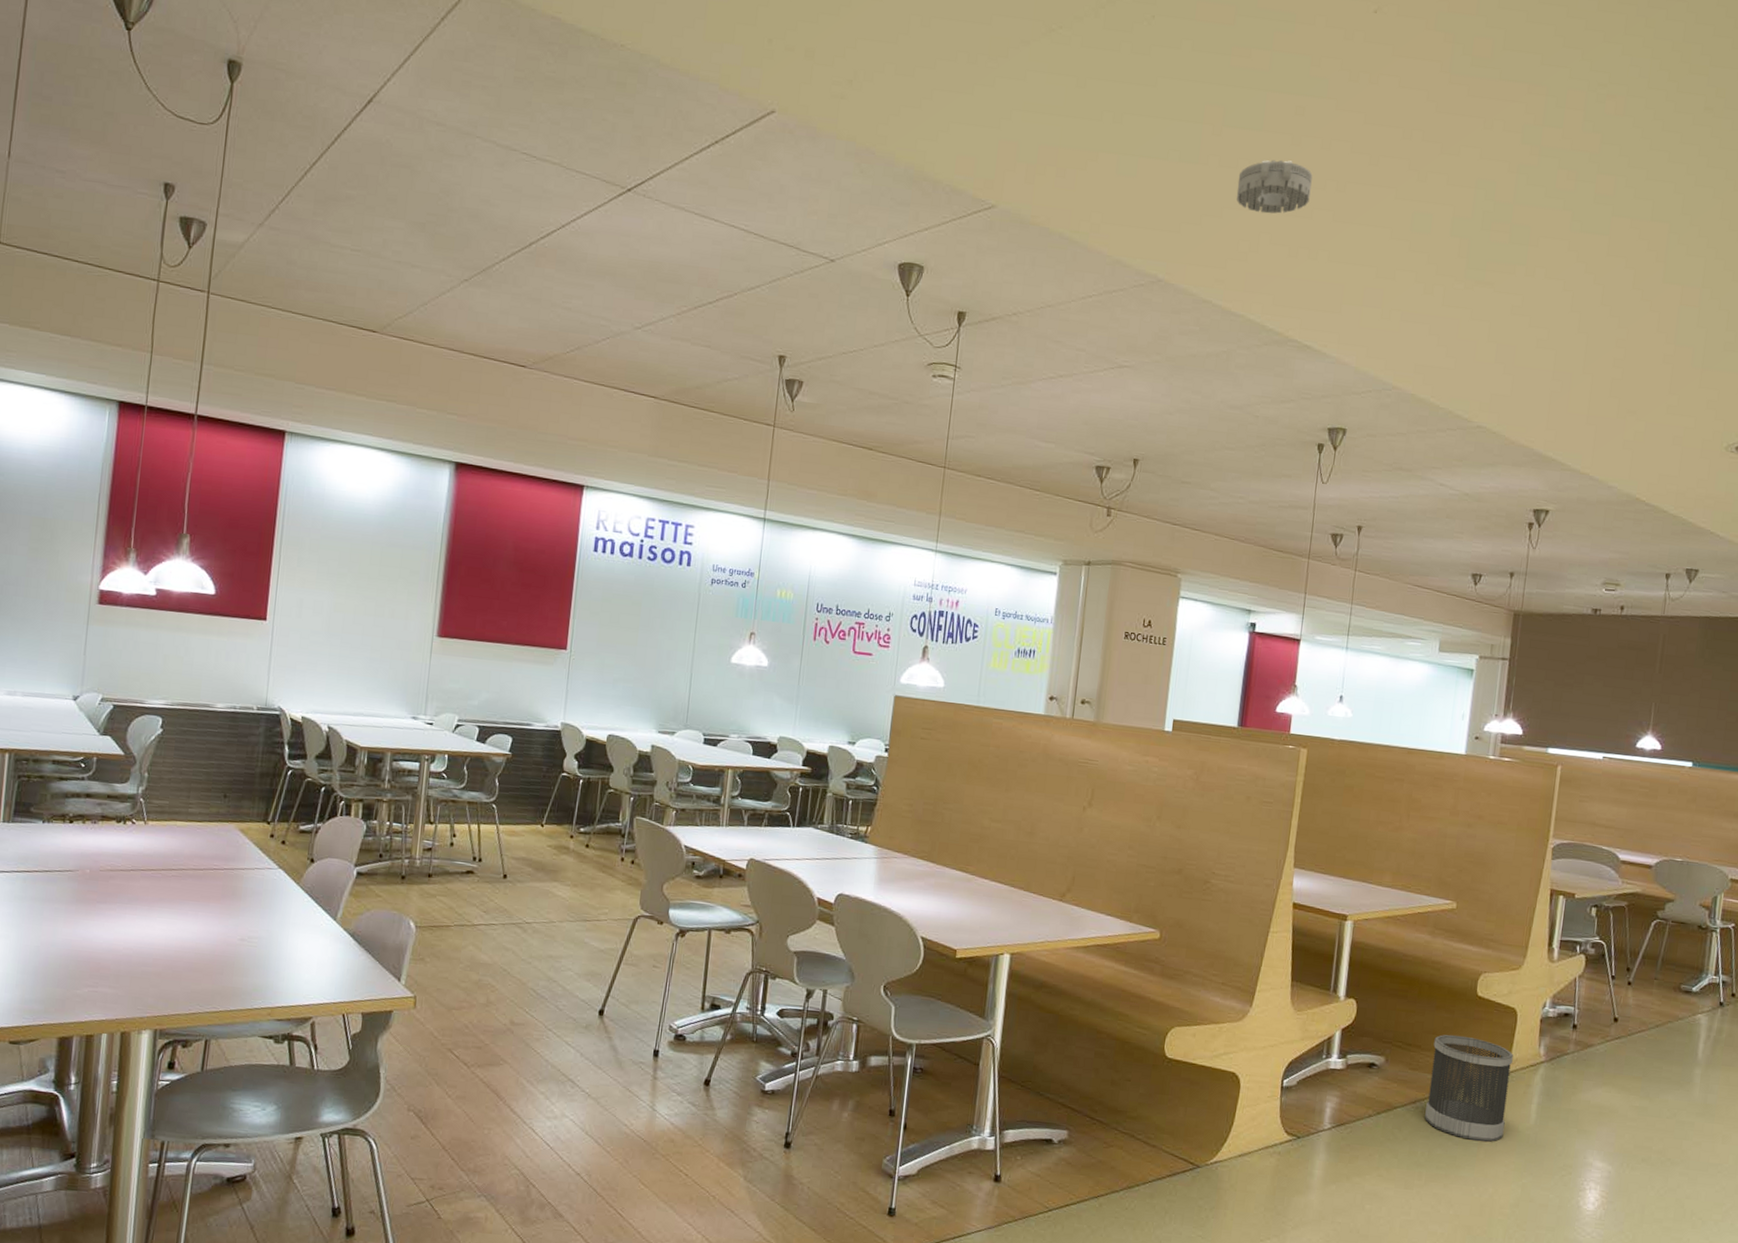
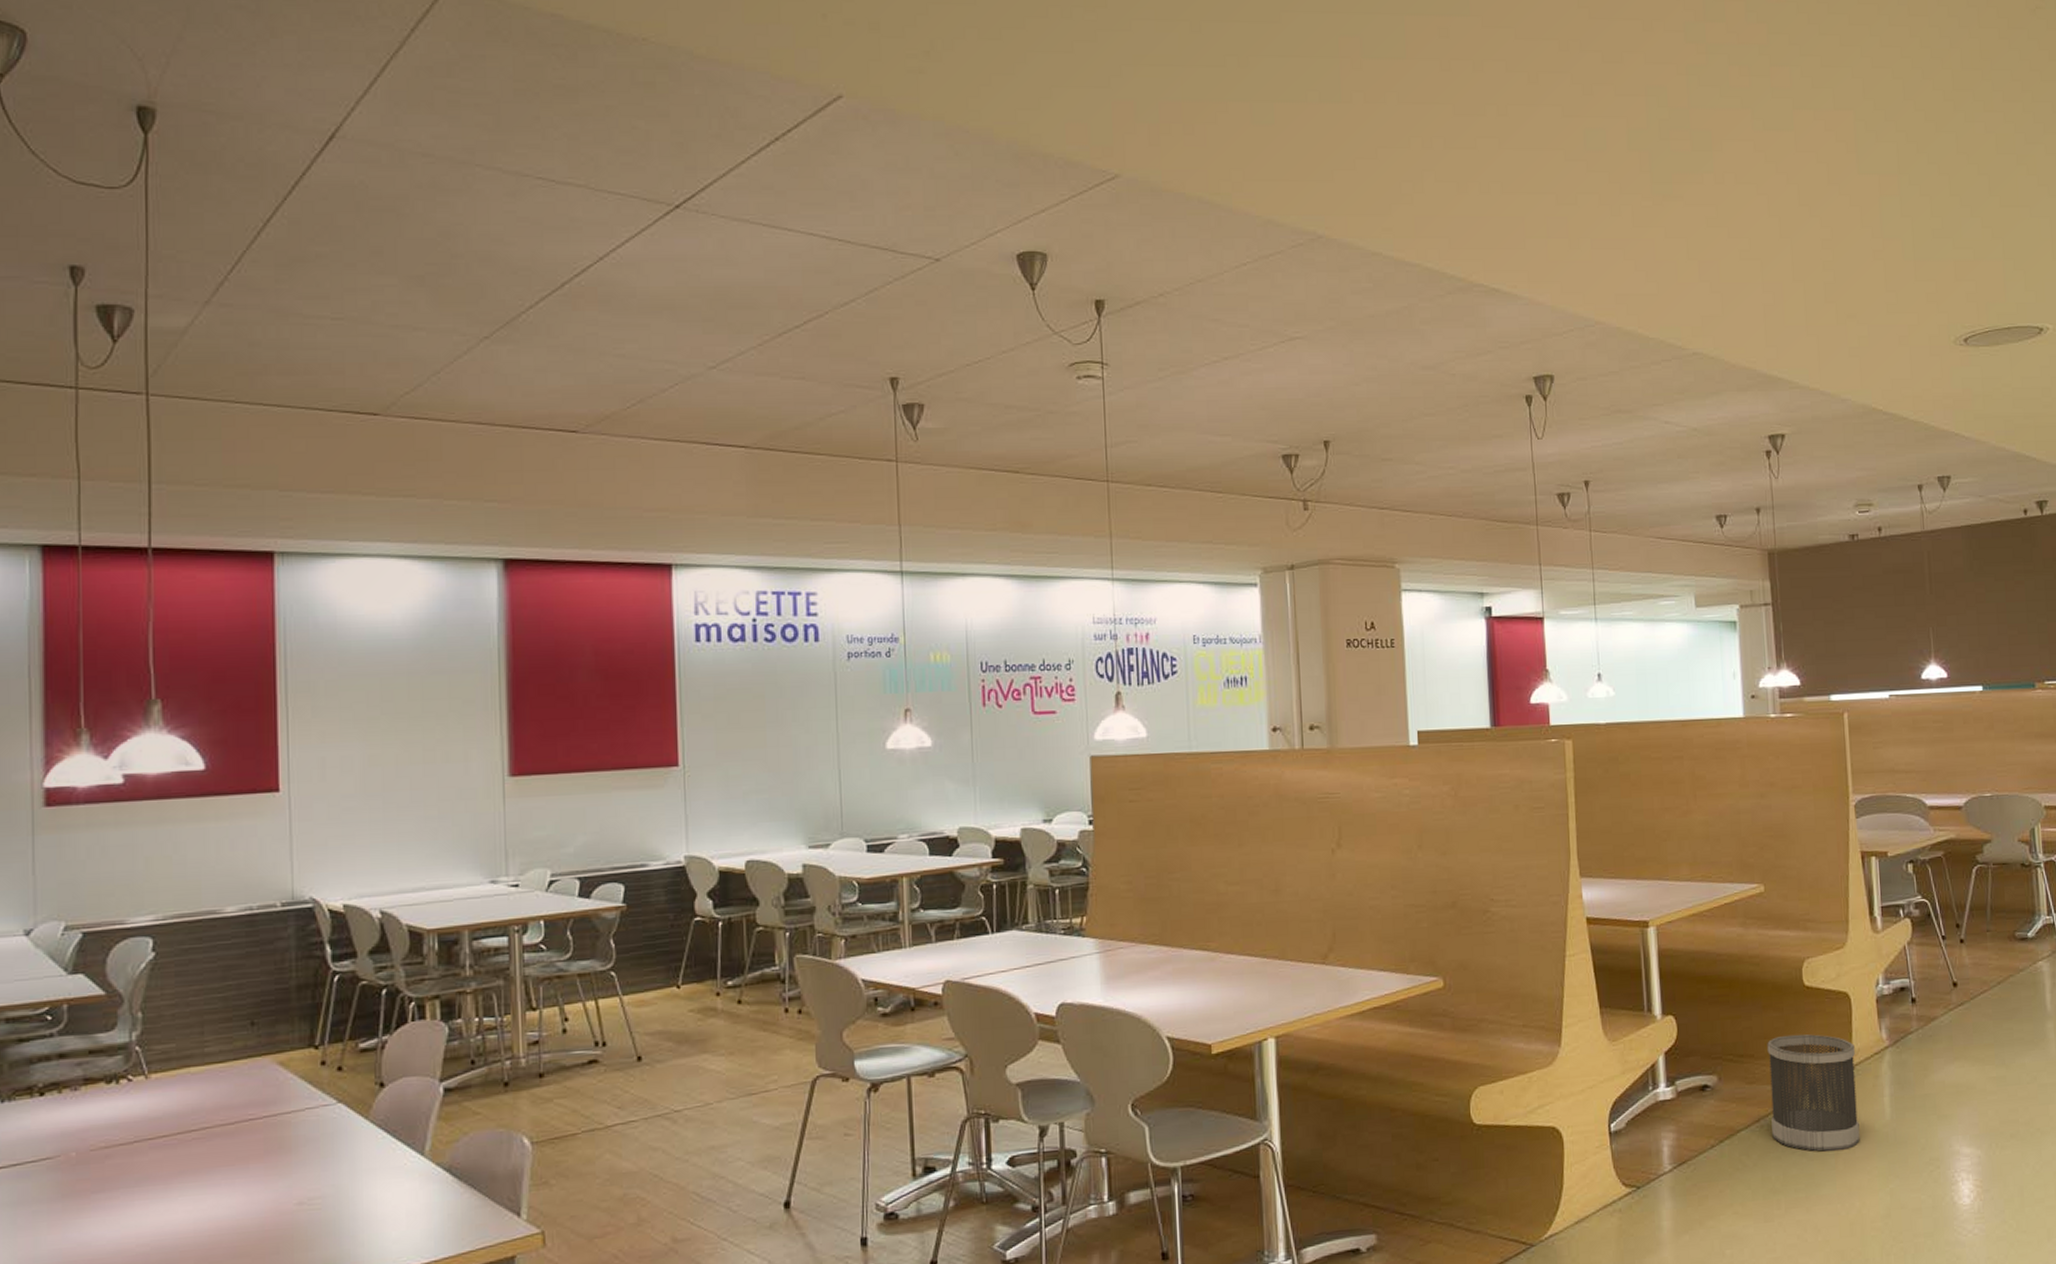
smoke detector: present [1236,160,1313,214] -> none [1388,88,1471,149]

